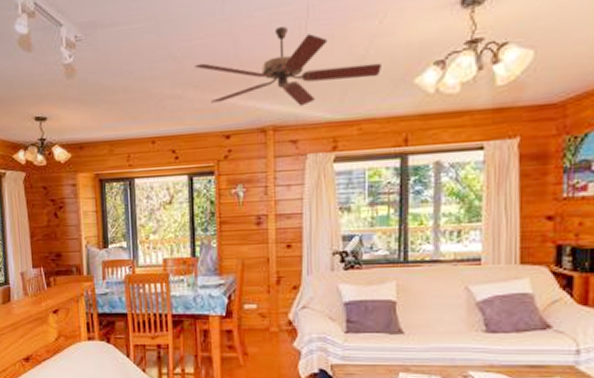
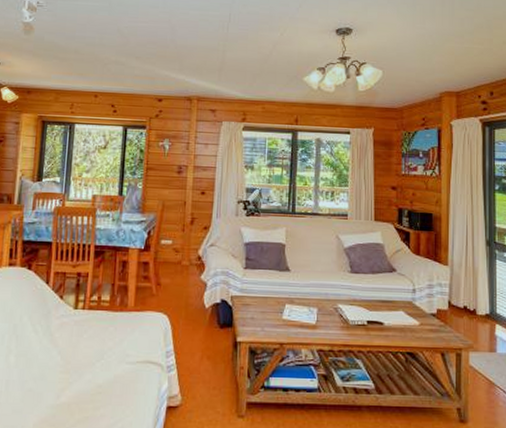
ceiling fan: present [194,26,381,106] -> none [138,25,281,85]

